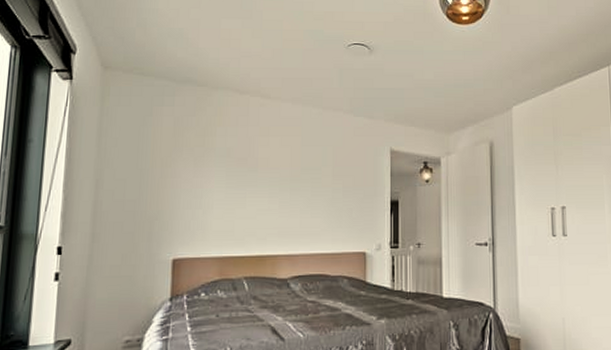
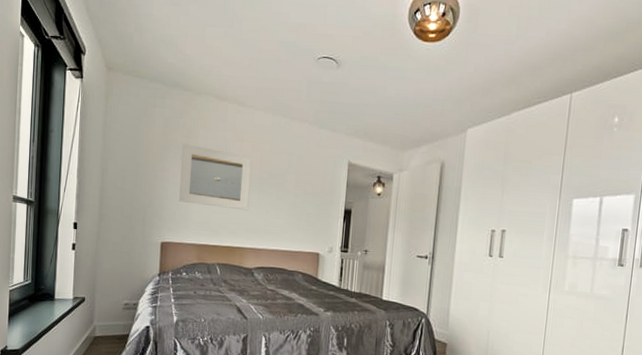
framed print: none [194,143,281,213] -> present [179,143,252,211]

